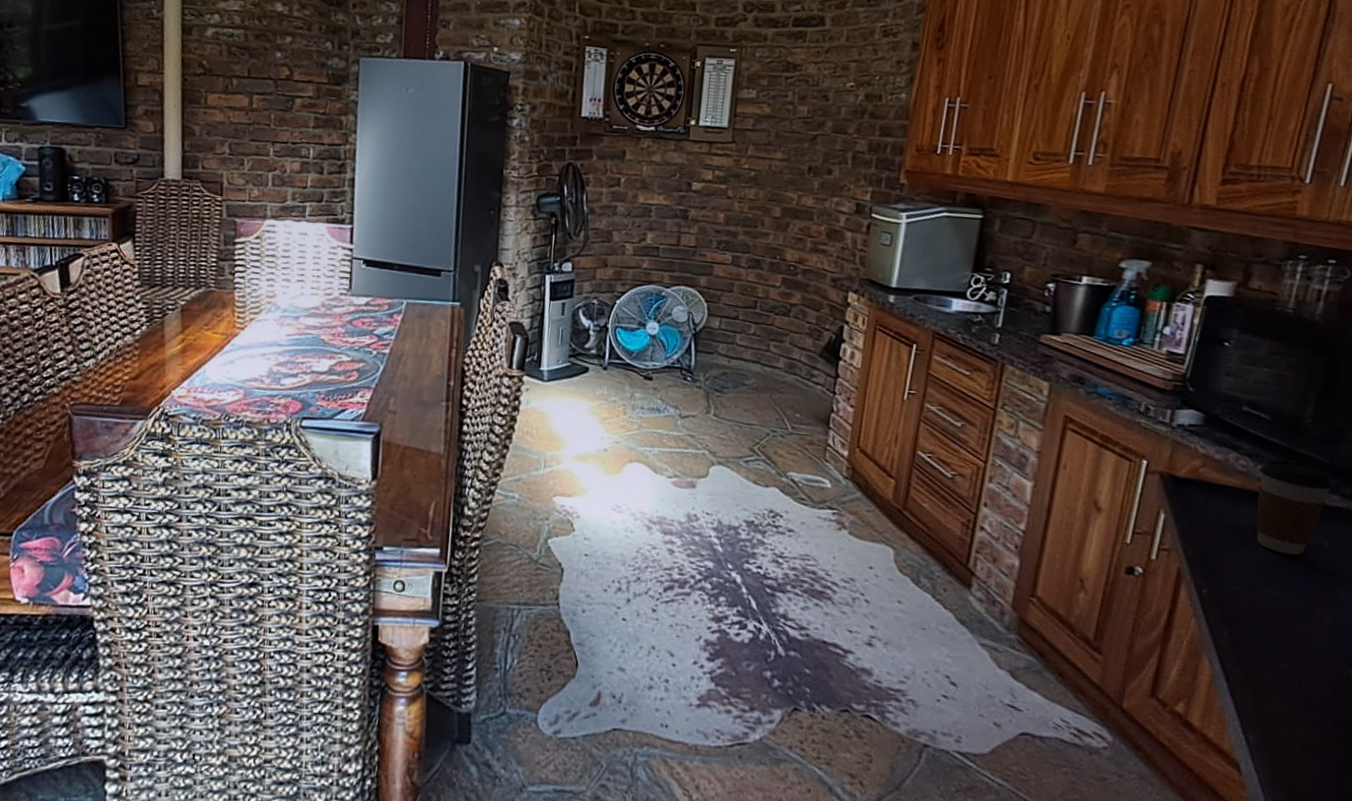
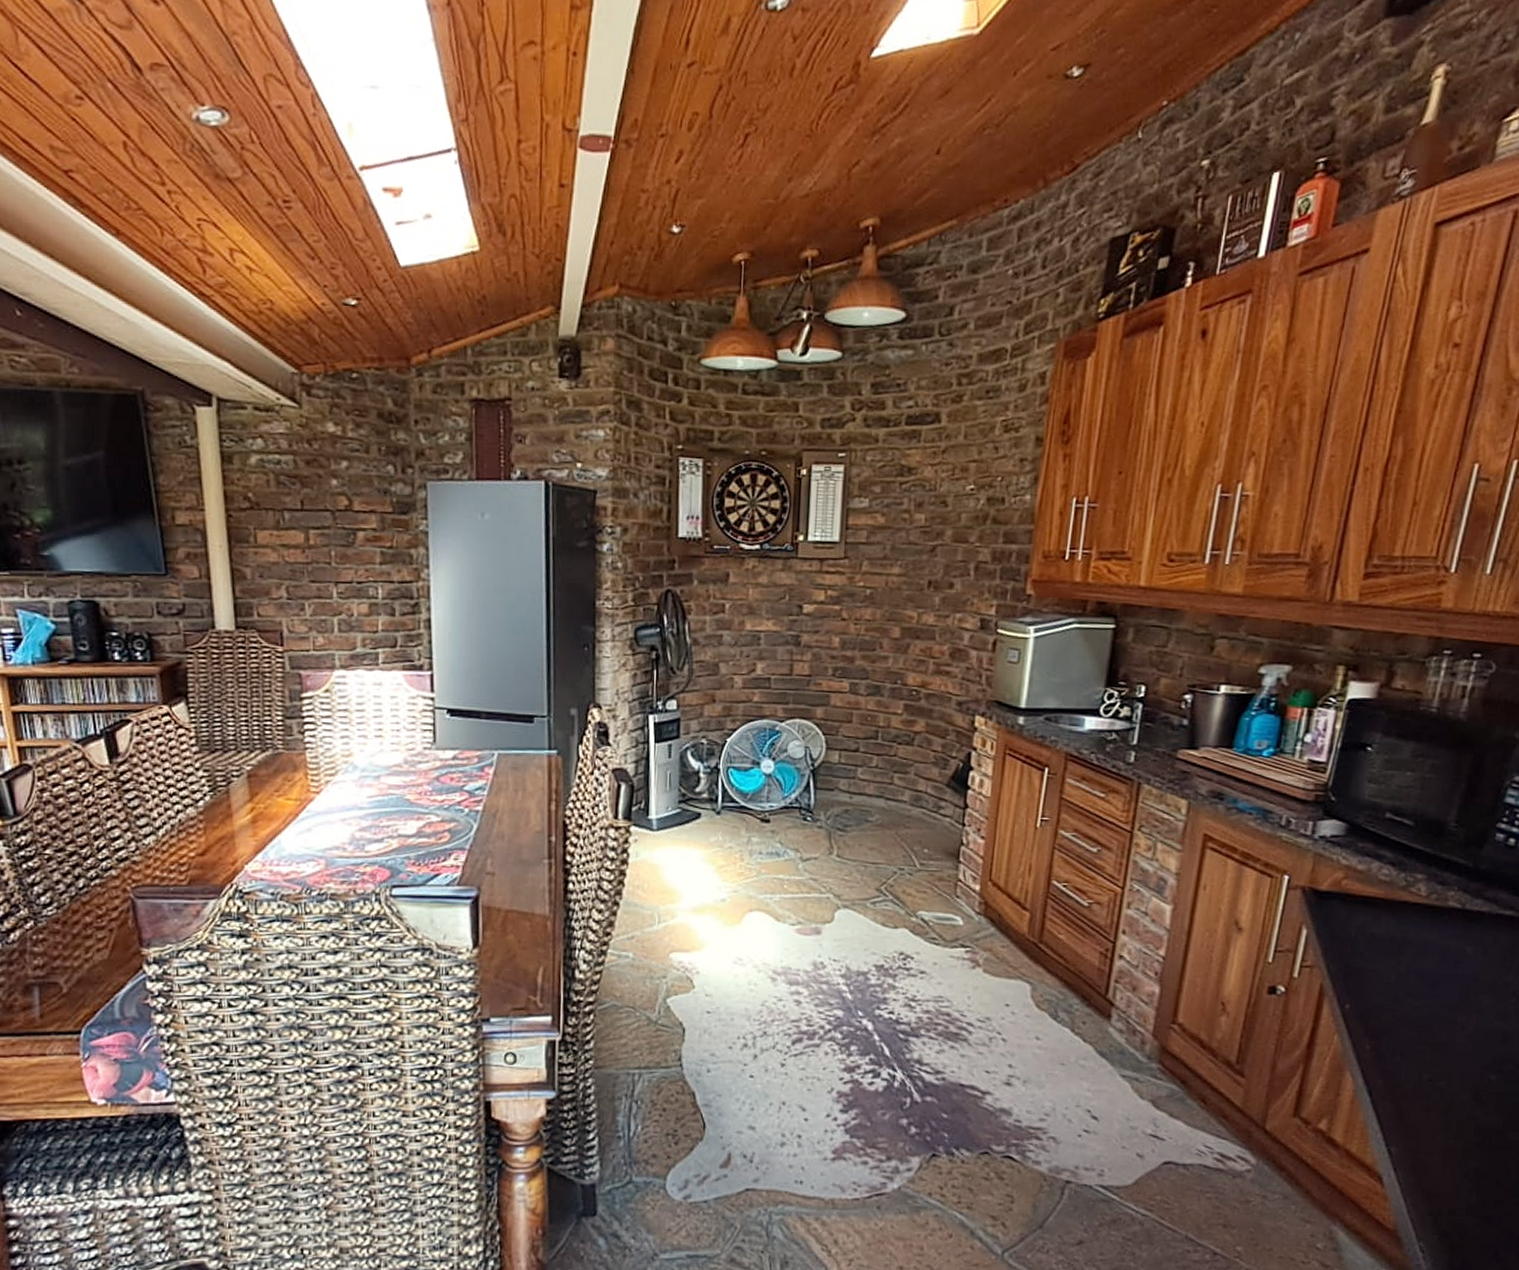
coffee cup: present [1256,460,1332,555] -> none [1399,866,1475,963]

